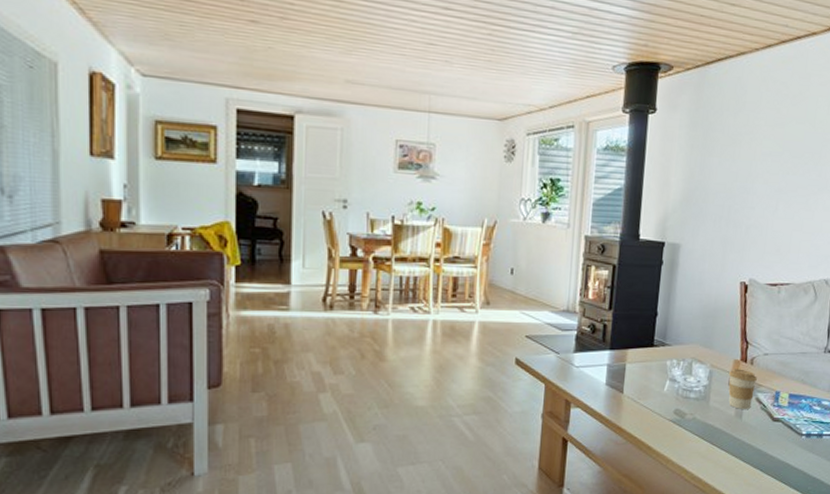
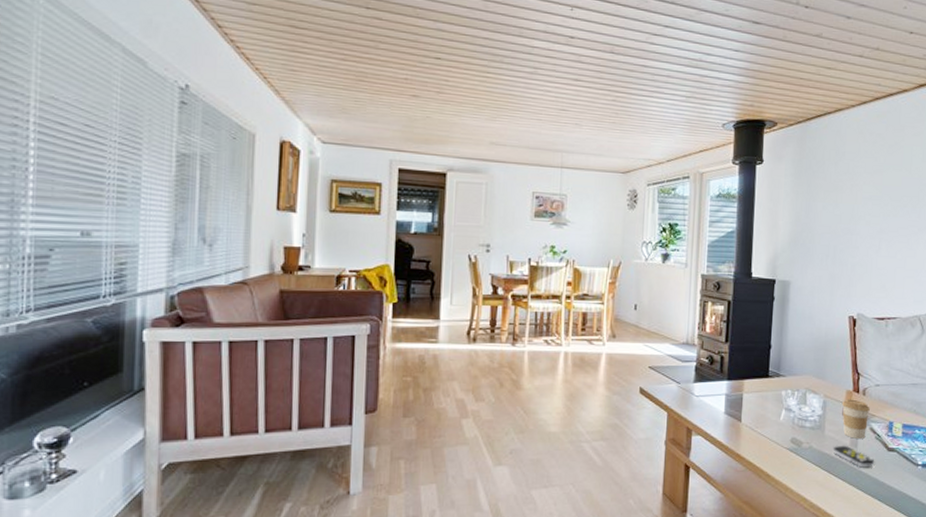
remote control: none [716,416,759,438] -> present [832,445,875,468]

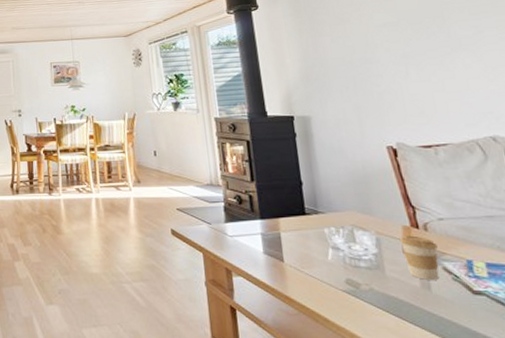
remote control: present [832,445,875,468] -> none [400,287,460,314]

